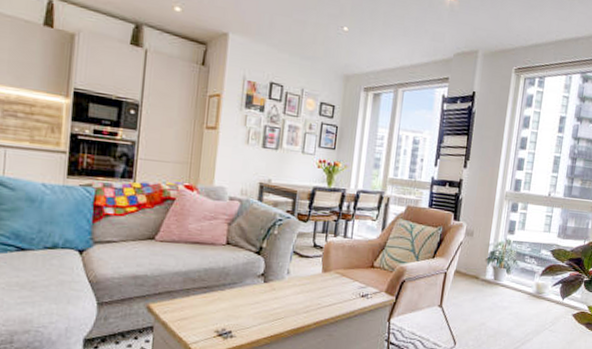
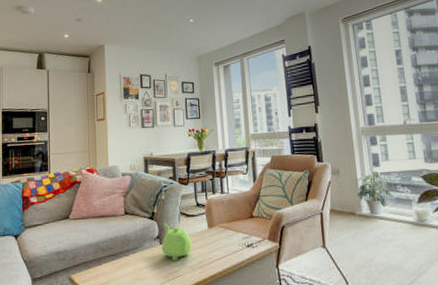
teapot: none [264,261,301,302] -> present [161,223,192,261]

